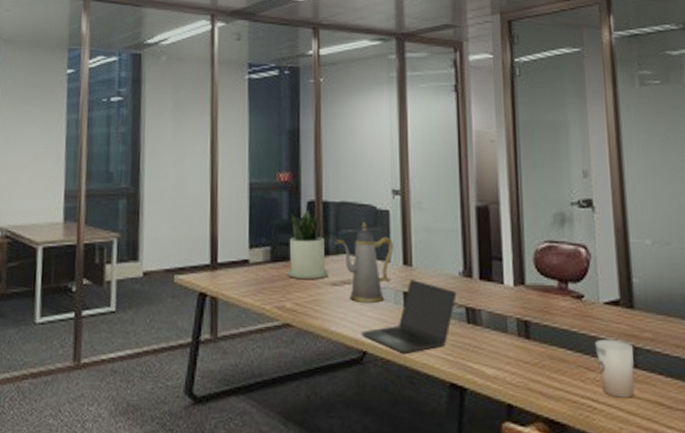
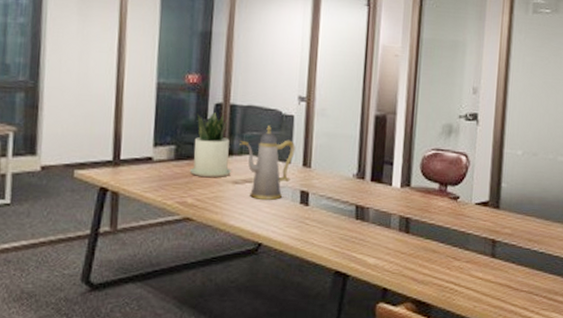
laptop: present [361,280,457,353] -> none [258,180,349,245]
cup: present [594,339,635,398] -> none [463,233,495,282]

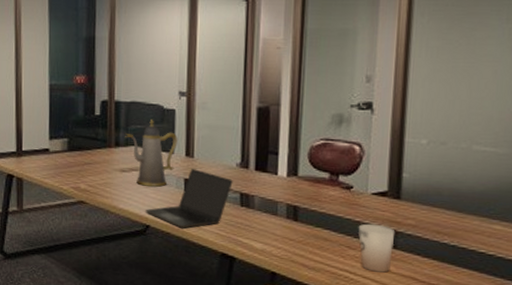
planter: present [189,112,231,178] -> none [81,109,118,167]
laptop: none [258,180,349,245] -> present [145,169,233,228]
cup: none [463,233,495,282] -> present [358,223,396,273]

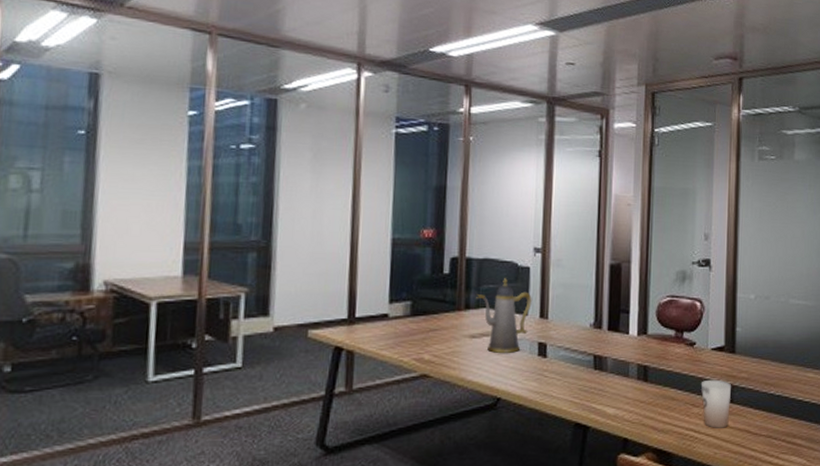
laptop: present [145,169,233,228] -> none [496,331,587,398]

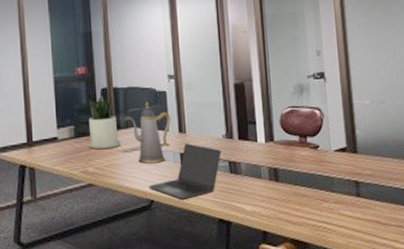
planter: none [426,266,468,333] -> present [87,96,121,150]
laptop: none [496,331,587,398] -> present [149,143,222,199]
cup: present [700,379,732,428] -> none [328,177,358,220]

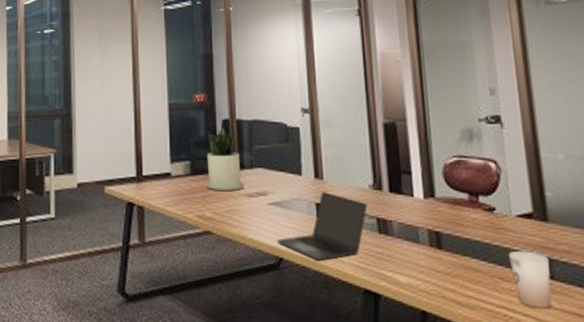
coffee pot: present [125,101,171,164] -> none [249,137,305,213]
cup: none [328,177,358,220] -> present [508,250,552,309]

